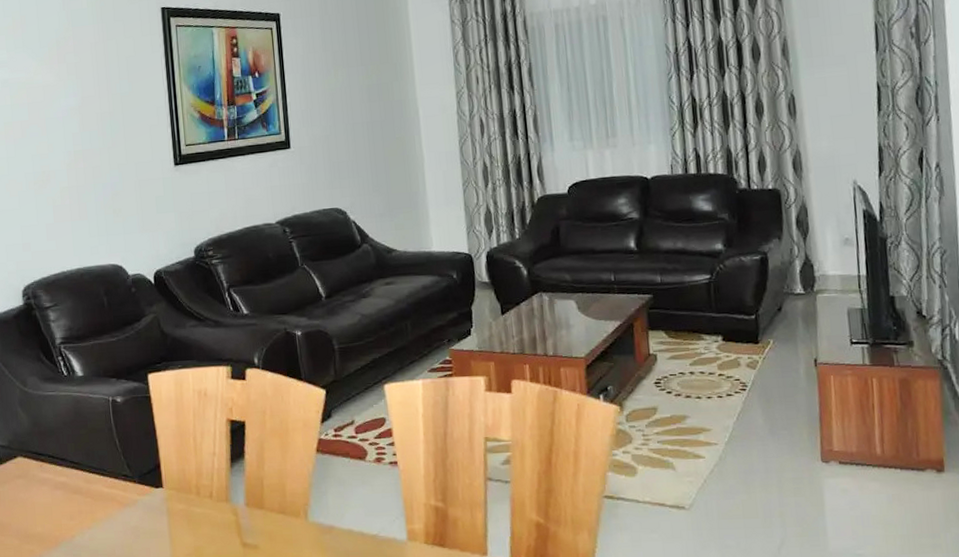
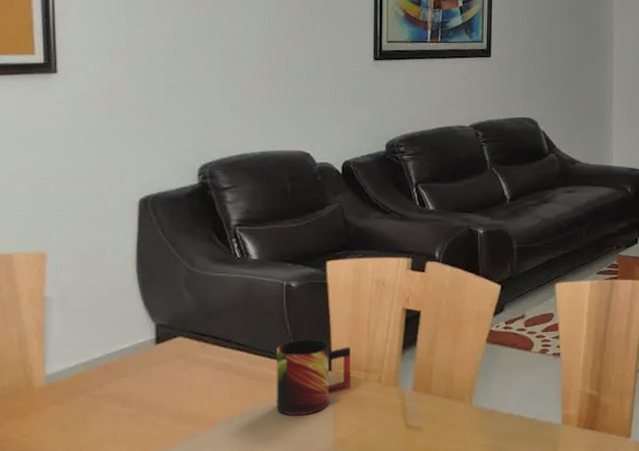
mug: none [108,455,184,535] -> present [276,340,351,416]

